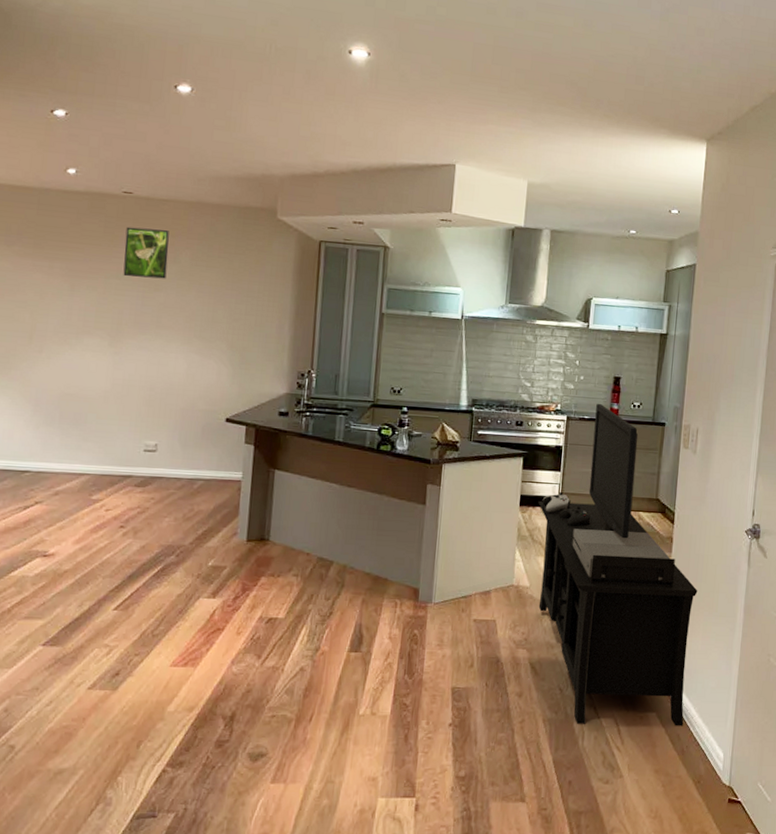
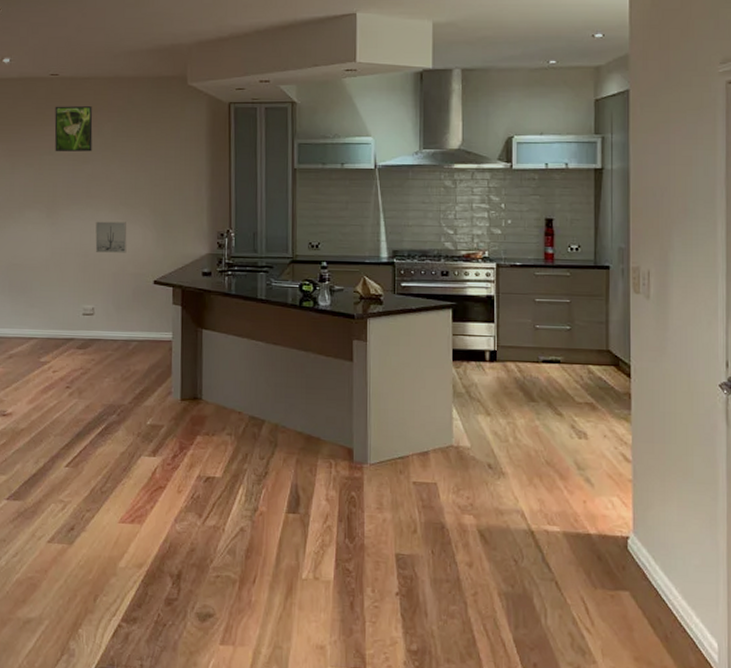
wall art: none [162,353,200,388] -> present [95,221,127,253]
media console: present [538,403,698,726] -> none [472,248,667,609]

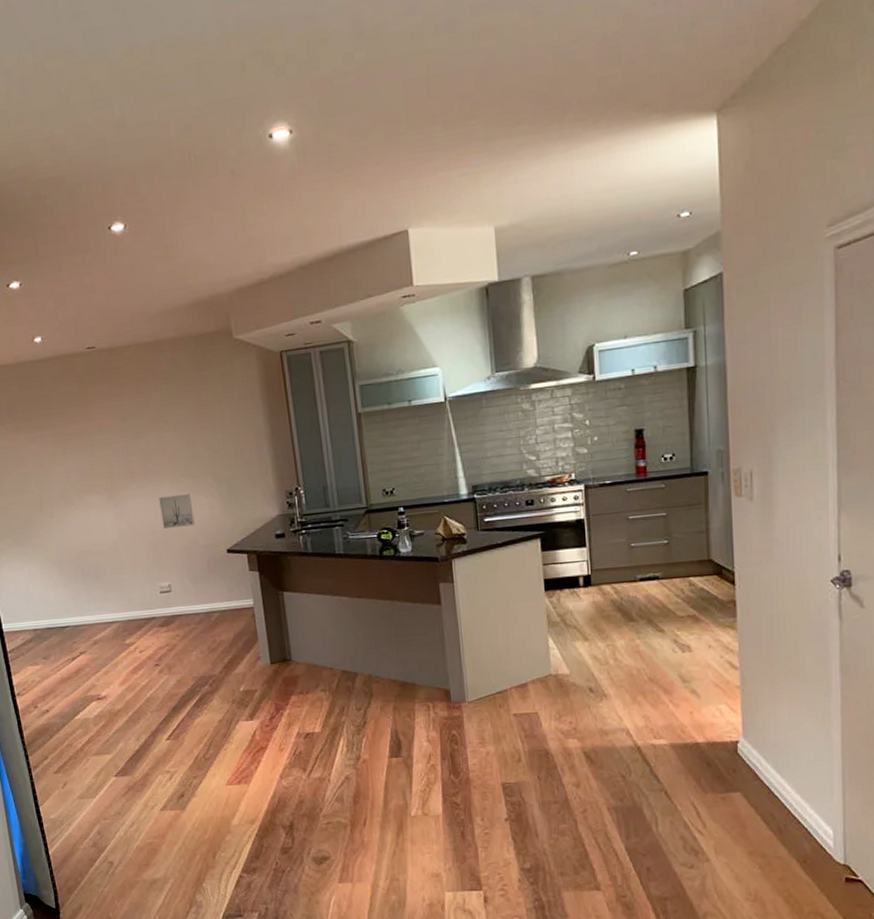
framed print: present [54,106,93,152] -> none [97,376,143,431]

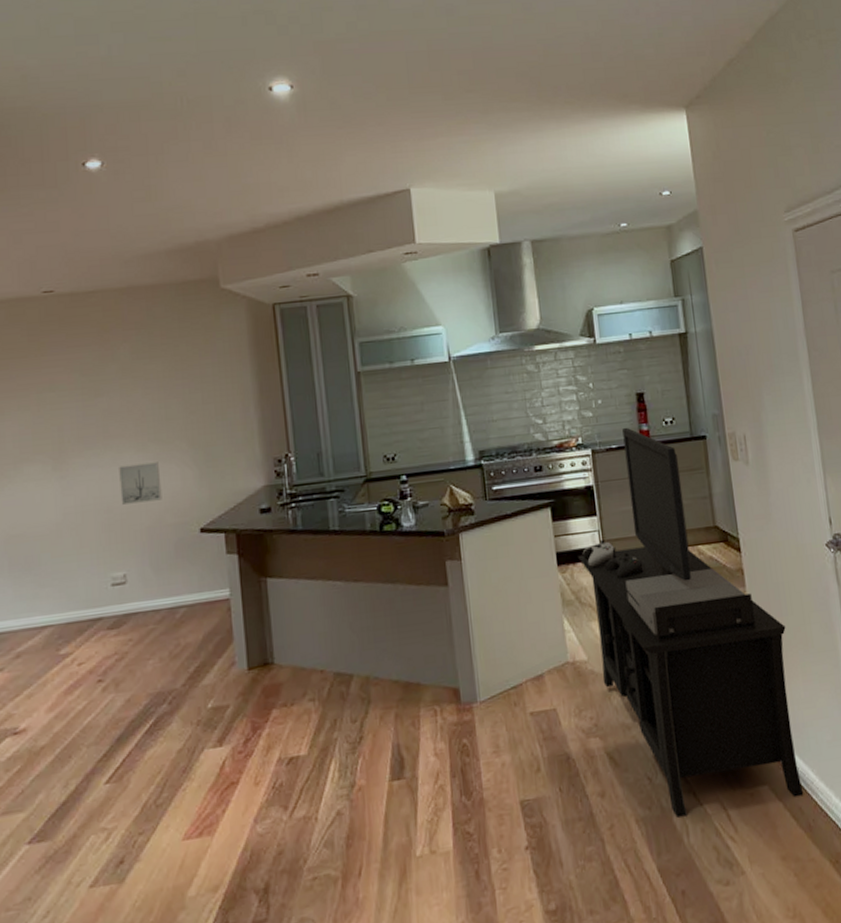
media console: none [565,463,777,810] -> present [578,427,804,818]

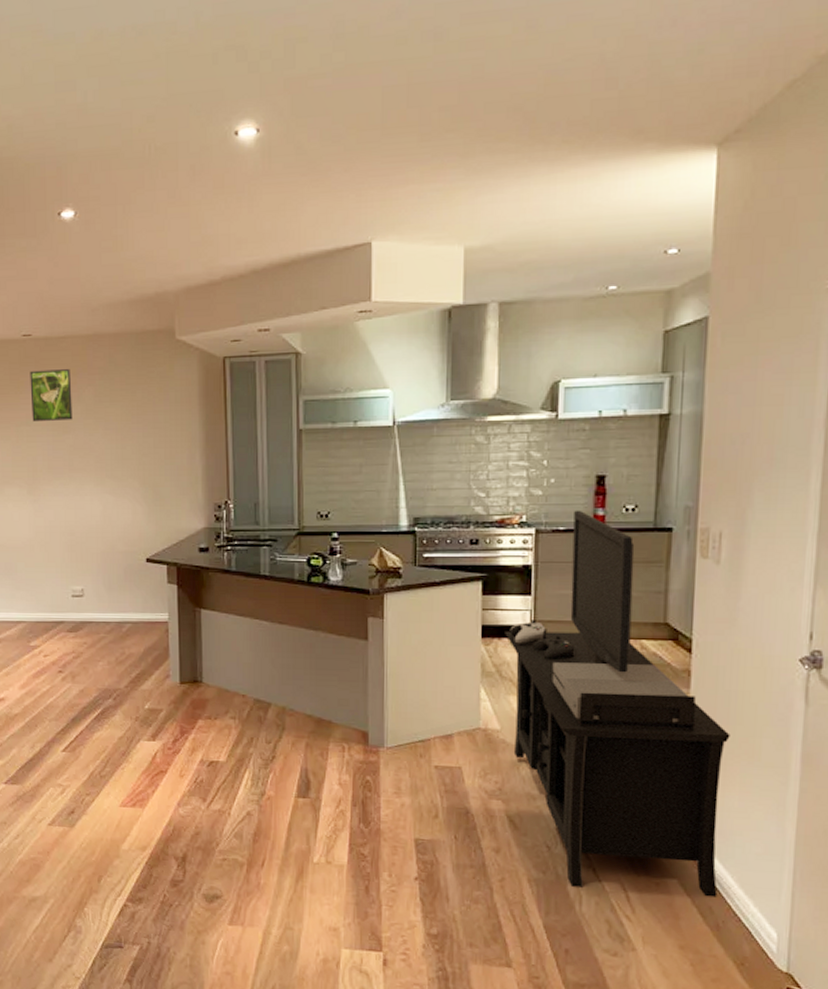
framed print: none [52,326,106,387] -> present [30,369,73,422]
wall art: present [119,462,162,505] -> none [81,496,116,530]

